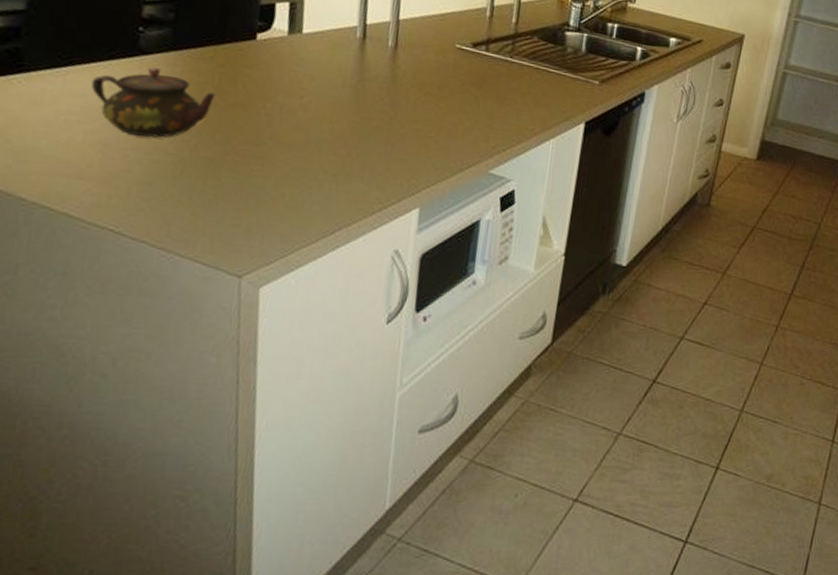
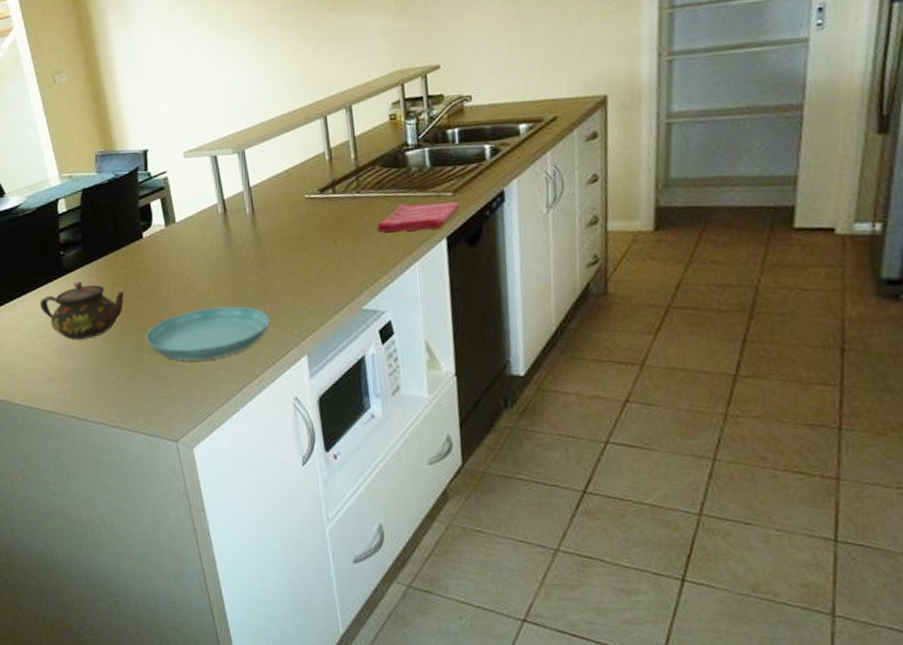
saucer: none [229,134,387,193] -> present [145,306,270,361]
dish towel: none [521,79,604,112] -> present [377,201,460,233]

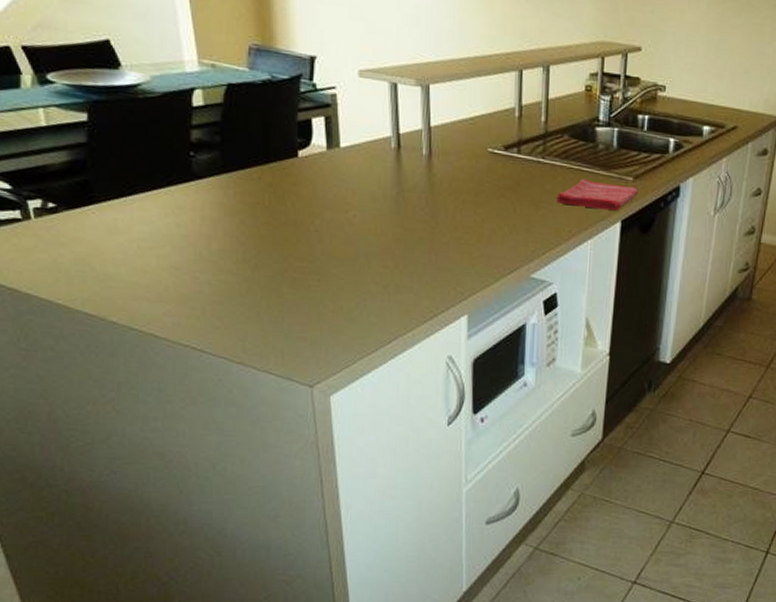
teapot: present [39,280,125,339] -> none [155,190,268,259]
saucer: present [145,306,270,361] -> none [287,248,433,304]

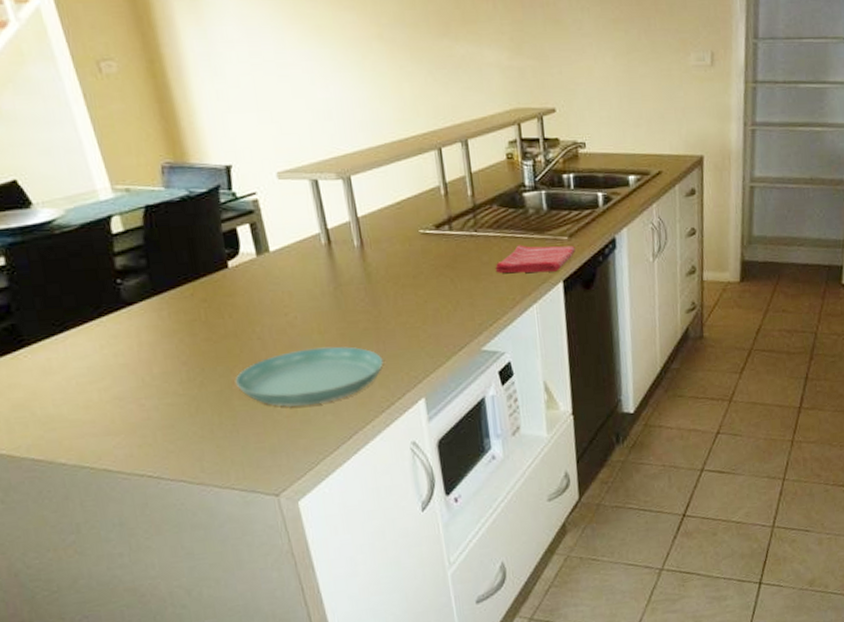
saucer: none [287,248,433,304] -> present [235,346,383,407]

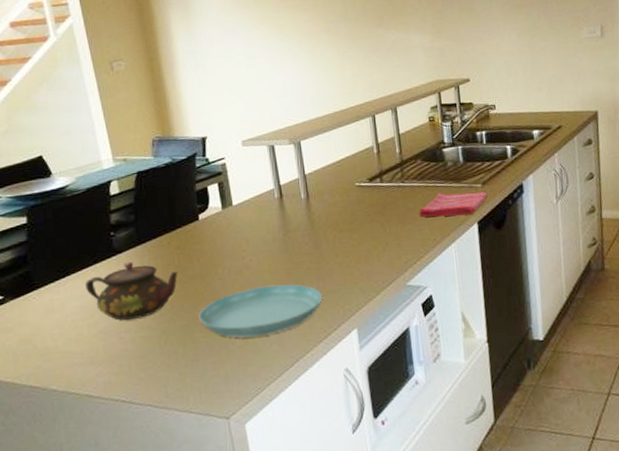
teapot: none [89,315,207,385] -> present [84,261,178,320]

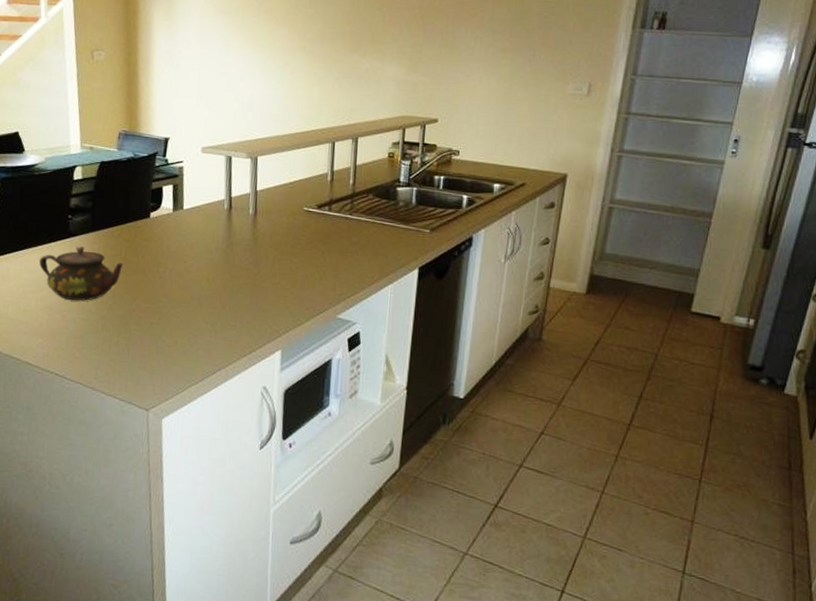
saucer: present [198,284,322,338] -> none [135,292,253,340]
dish towel: present [419,192,488,218] -> none [361,231,435,259]

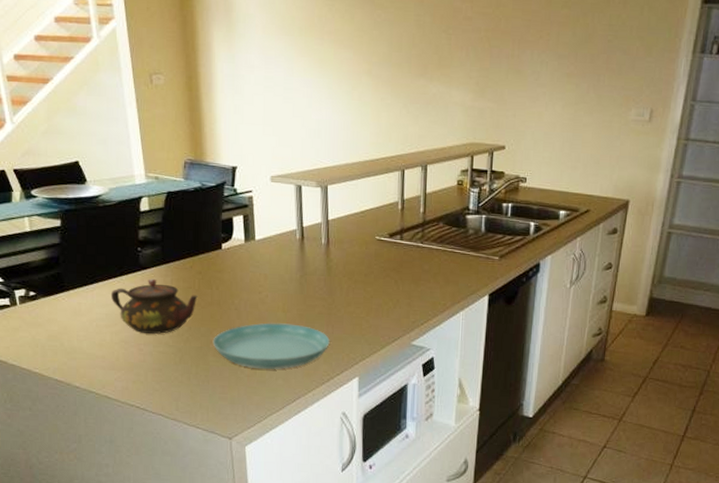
saucer: none [135,292,253,340] -> present [212,323,330,369]

